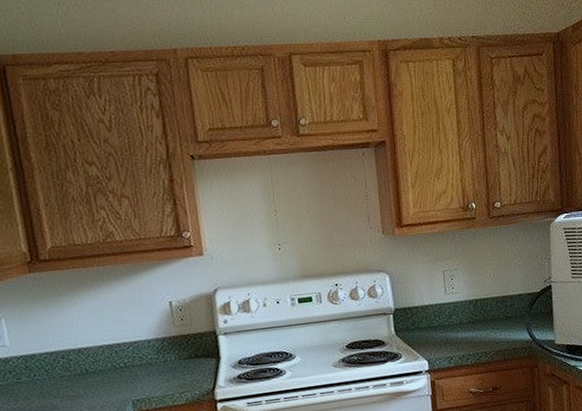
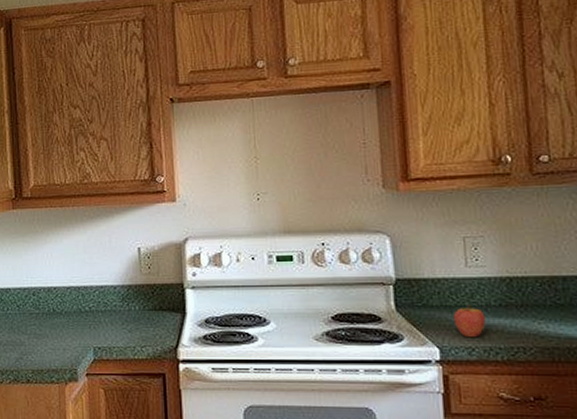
fruit: none [437,324,460,350] -> present [453,305,486,338]

